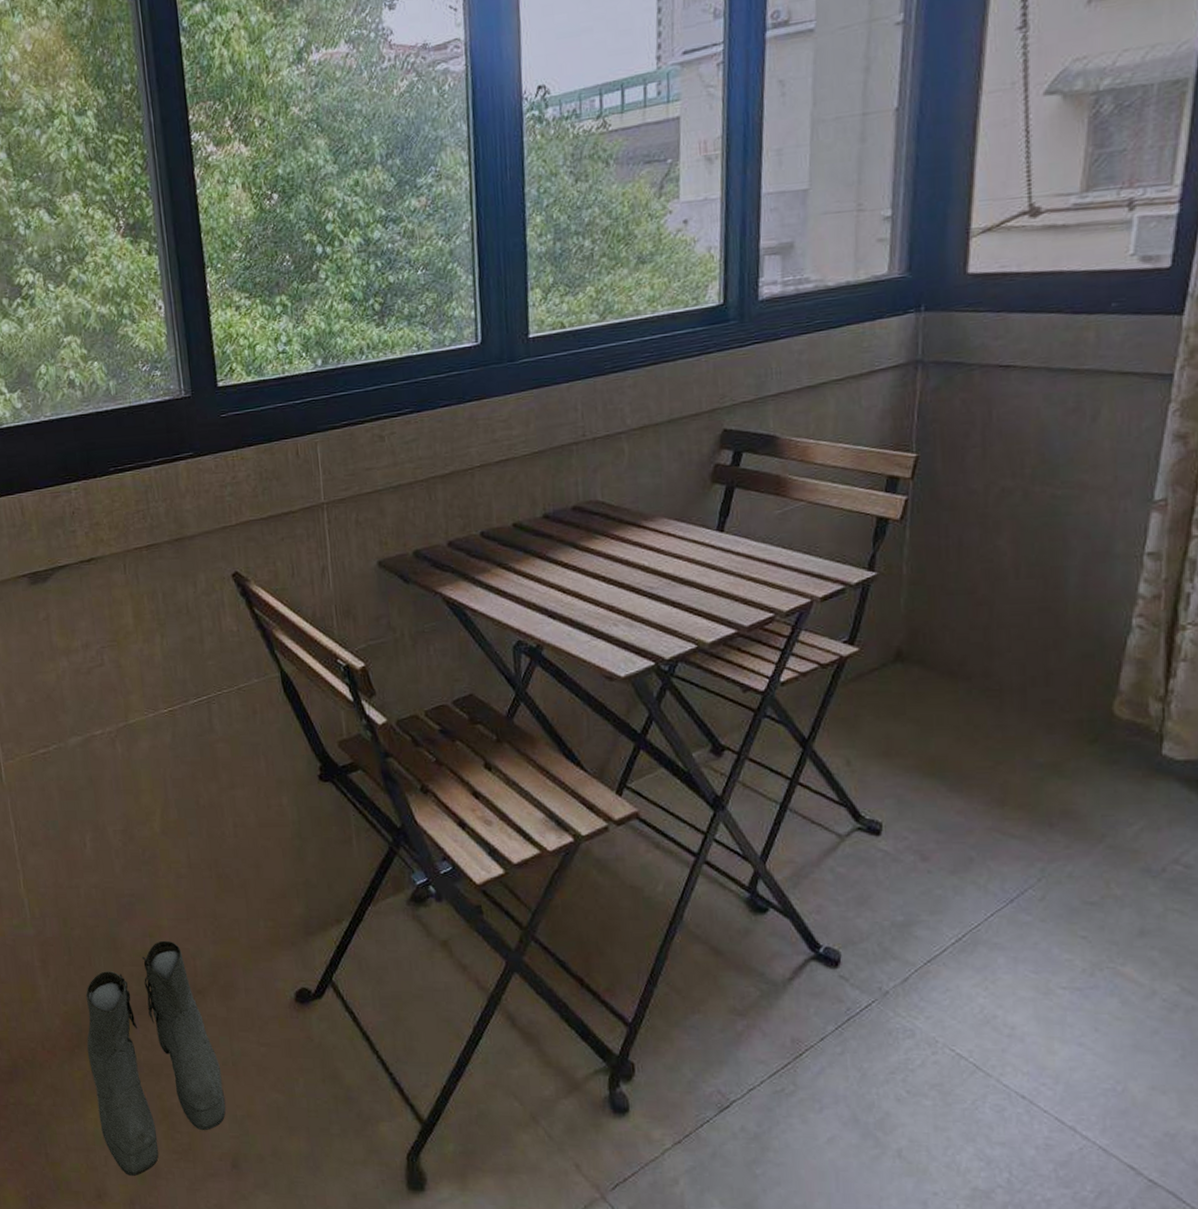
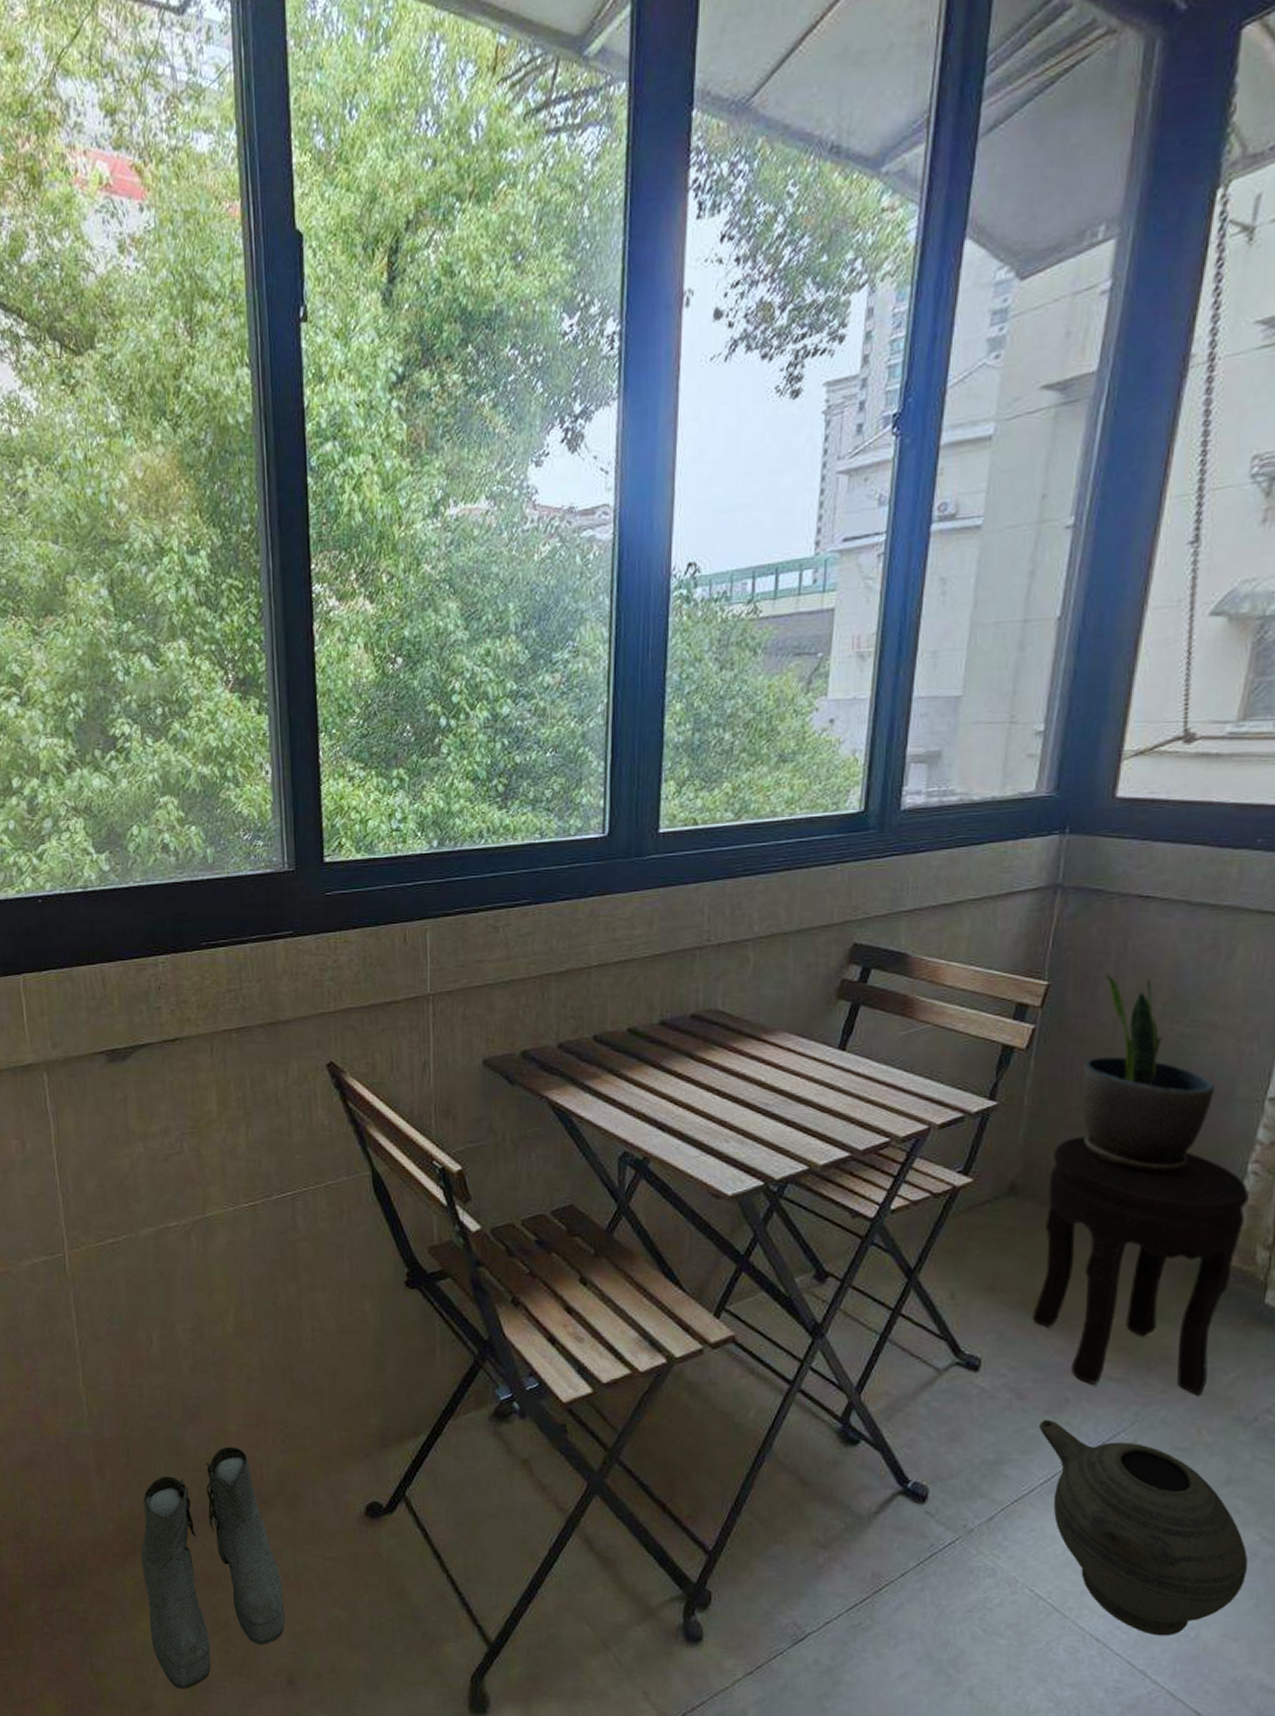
side table: none [929,601,1136,849] -> present [1032,1136,1249,1396]
ceramic jug: none [944,879,1171,1091] -> present [1038,1419,1249,1636]
potted plant: none [958,442,1091,634] -> present [1081,974,1215,1174]

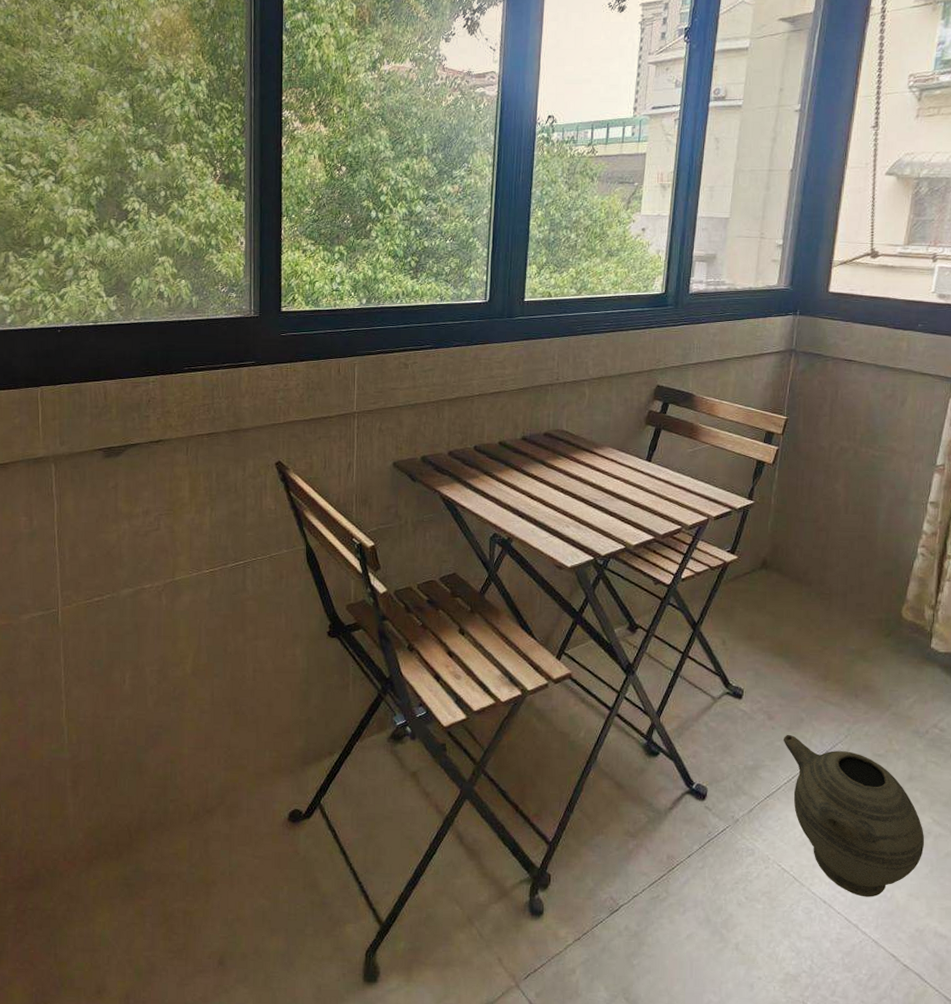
boots: present [140,1446,285,1689] -> none [104,766,220,973]
side table: present [1032,1136,1249,1396] -> none [778,527,919,715]
potted plant: present [1081,974,1215,1174] -> none [809,412,895,555]

